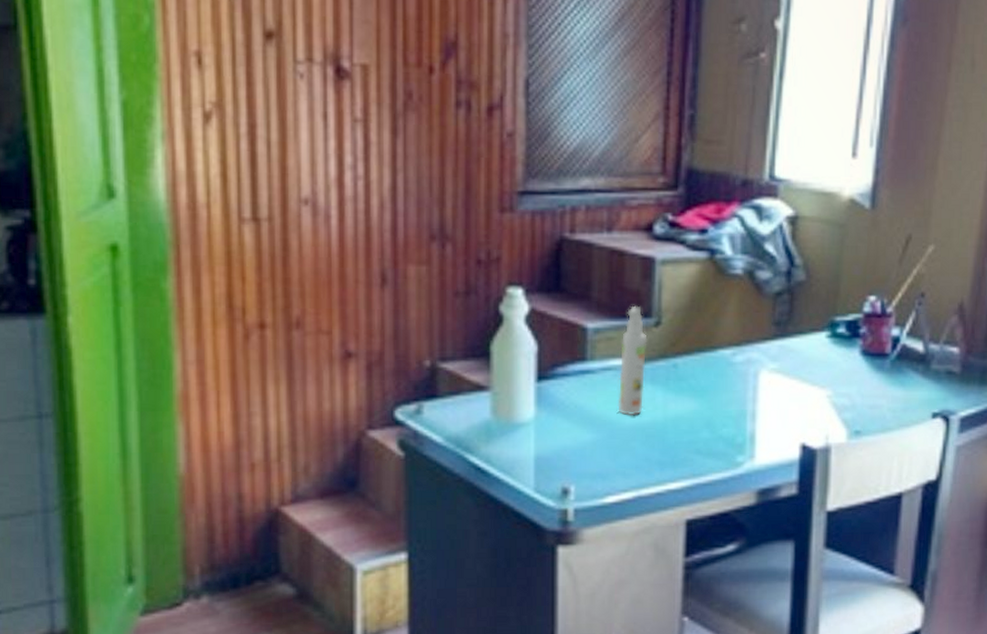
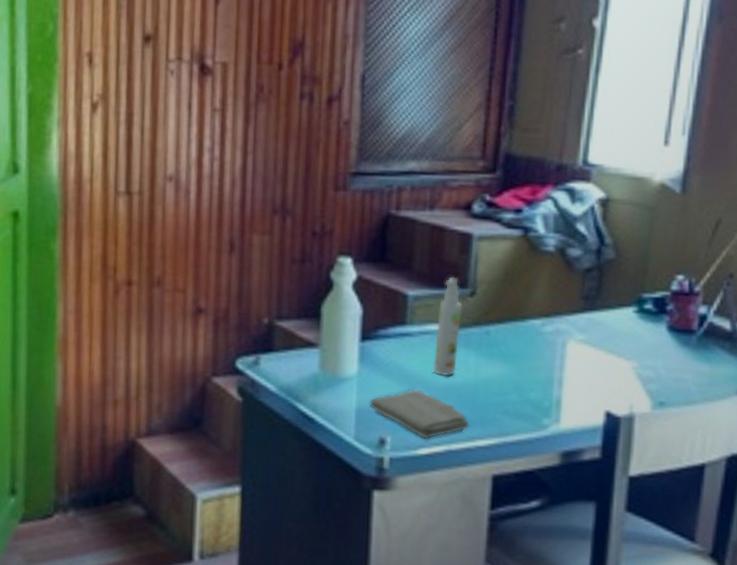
washcloth: none [548,432,661,486] -> present [368,389,471,439]

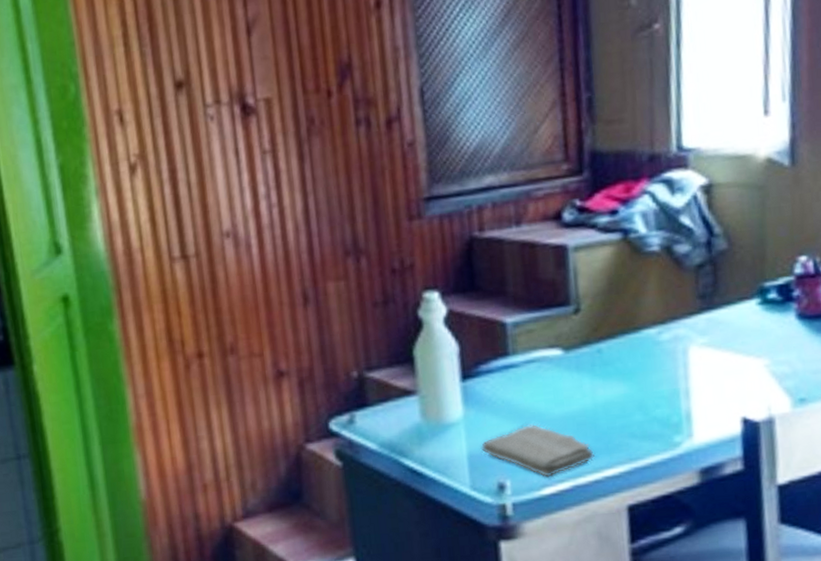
spray bottle: present [433,276,463,377] -> none [542,295,571,406]

